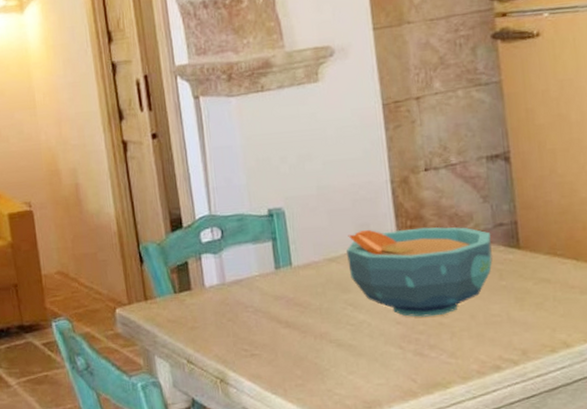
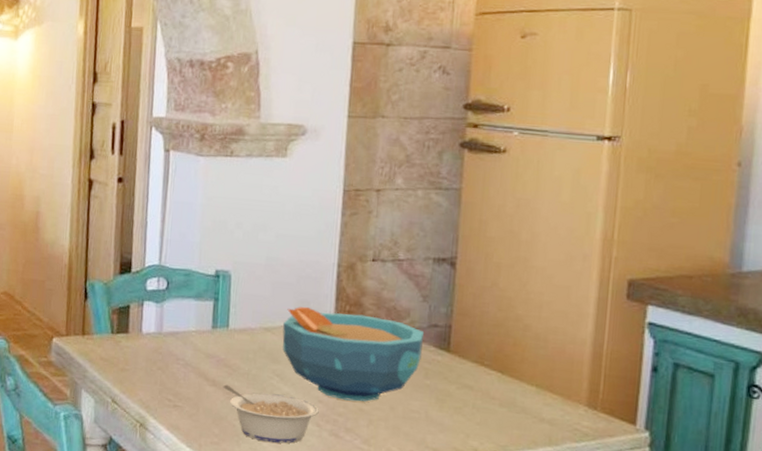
legume: none [297,323,399,374] -> present [223,384,319,444]

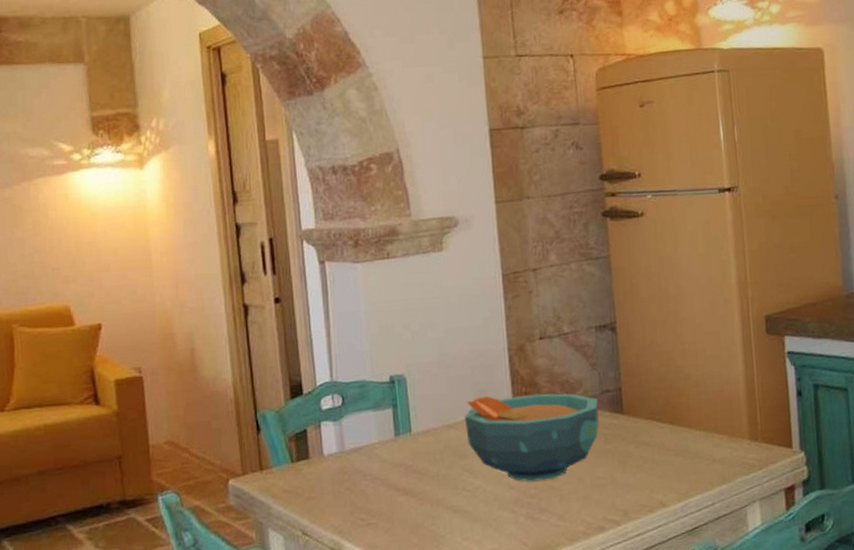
legume: present [223,384,319,444] -> none [415,489,512,541]

